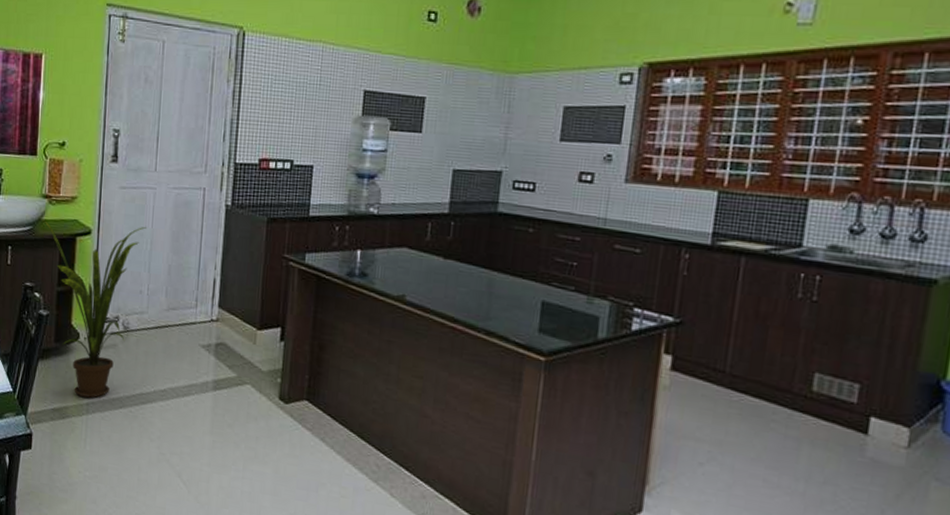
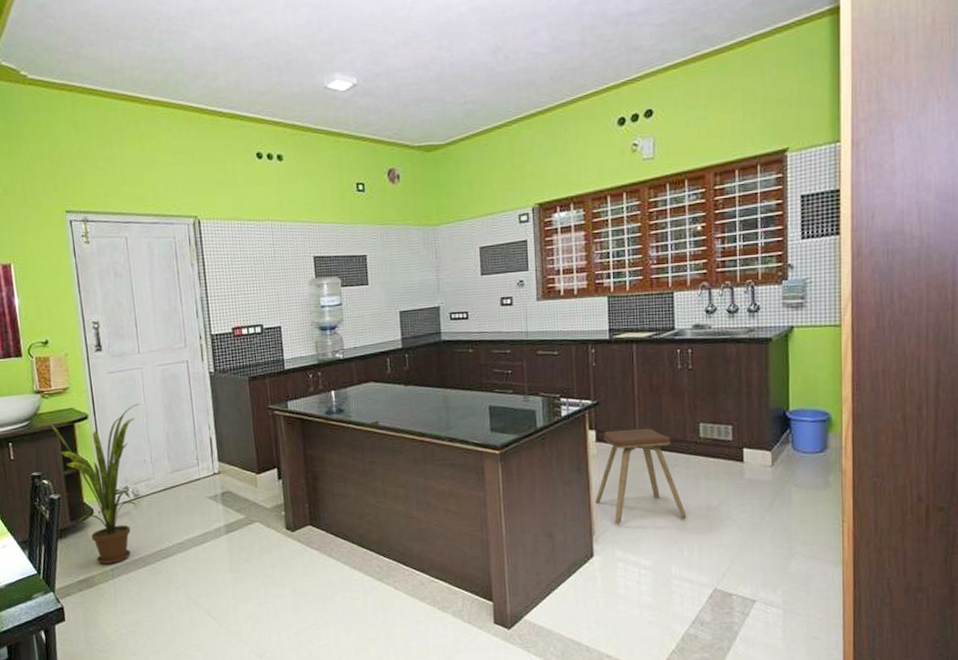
music stool: none [656,359,777,491] -> present [595,428,687,524]

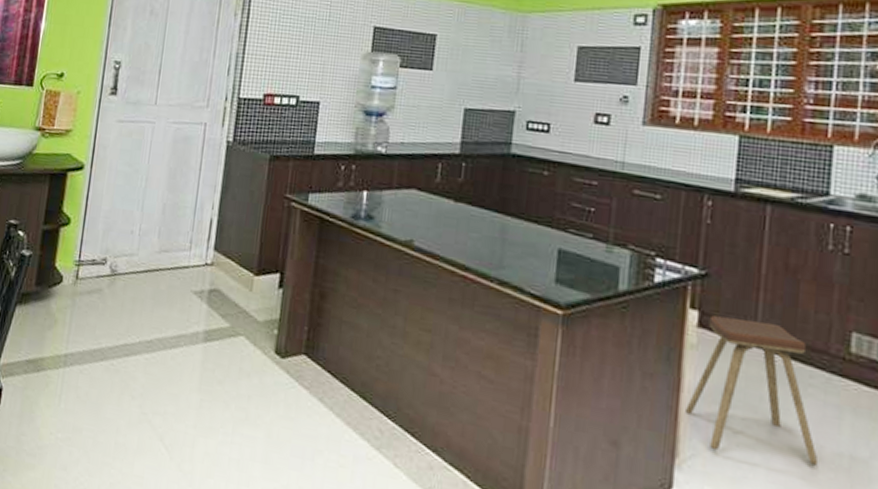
house plant: present [37,403,140,564] -> none [32,152,143,349]

